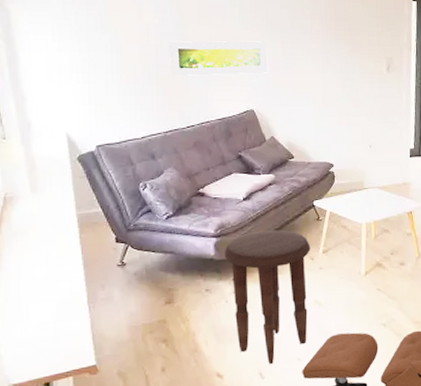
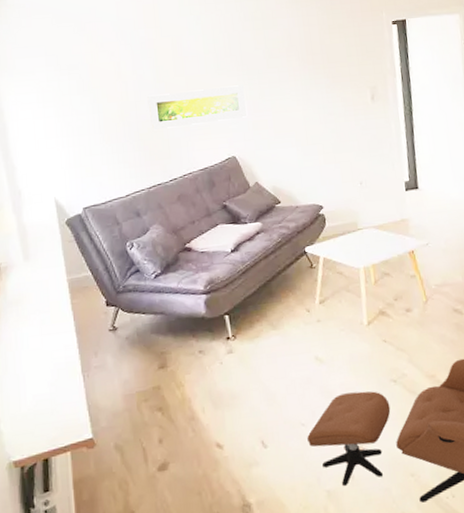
side table: present [224,230,310,364] -> none [215,281,310,431]

